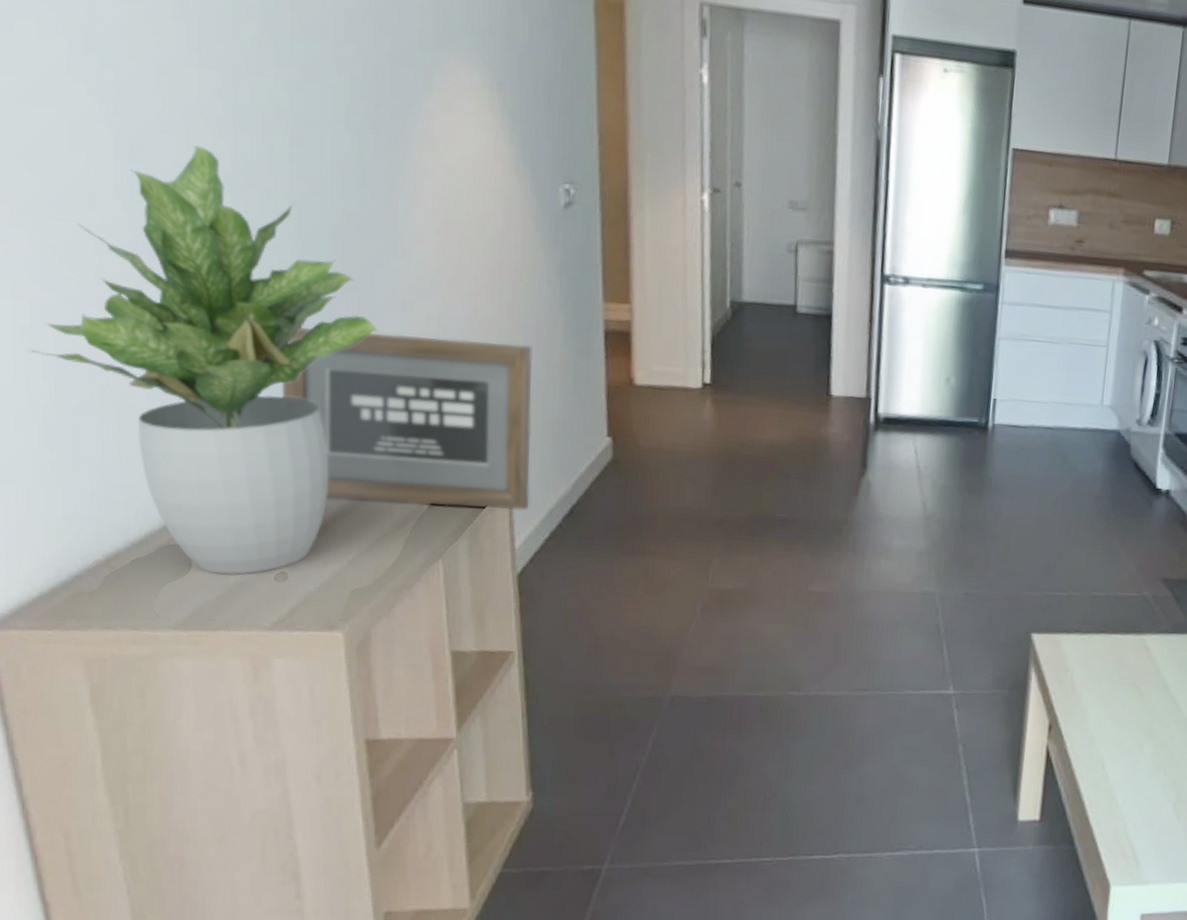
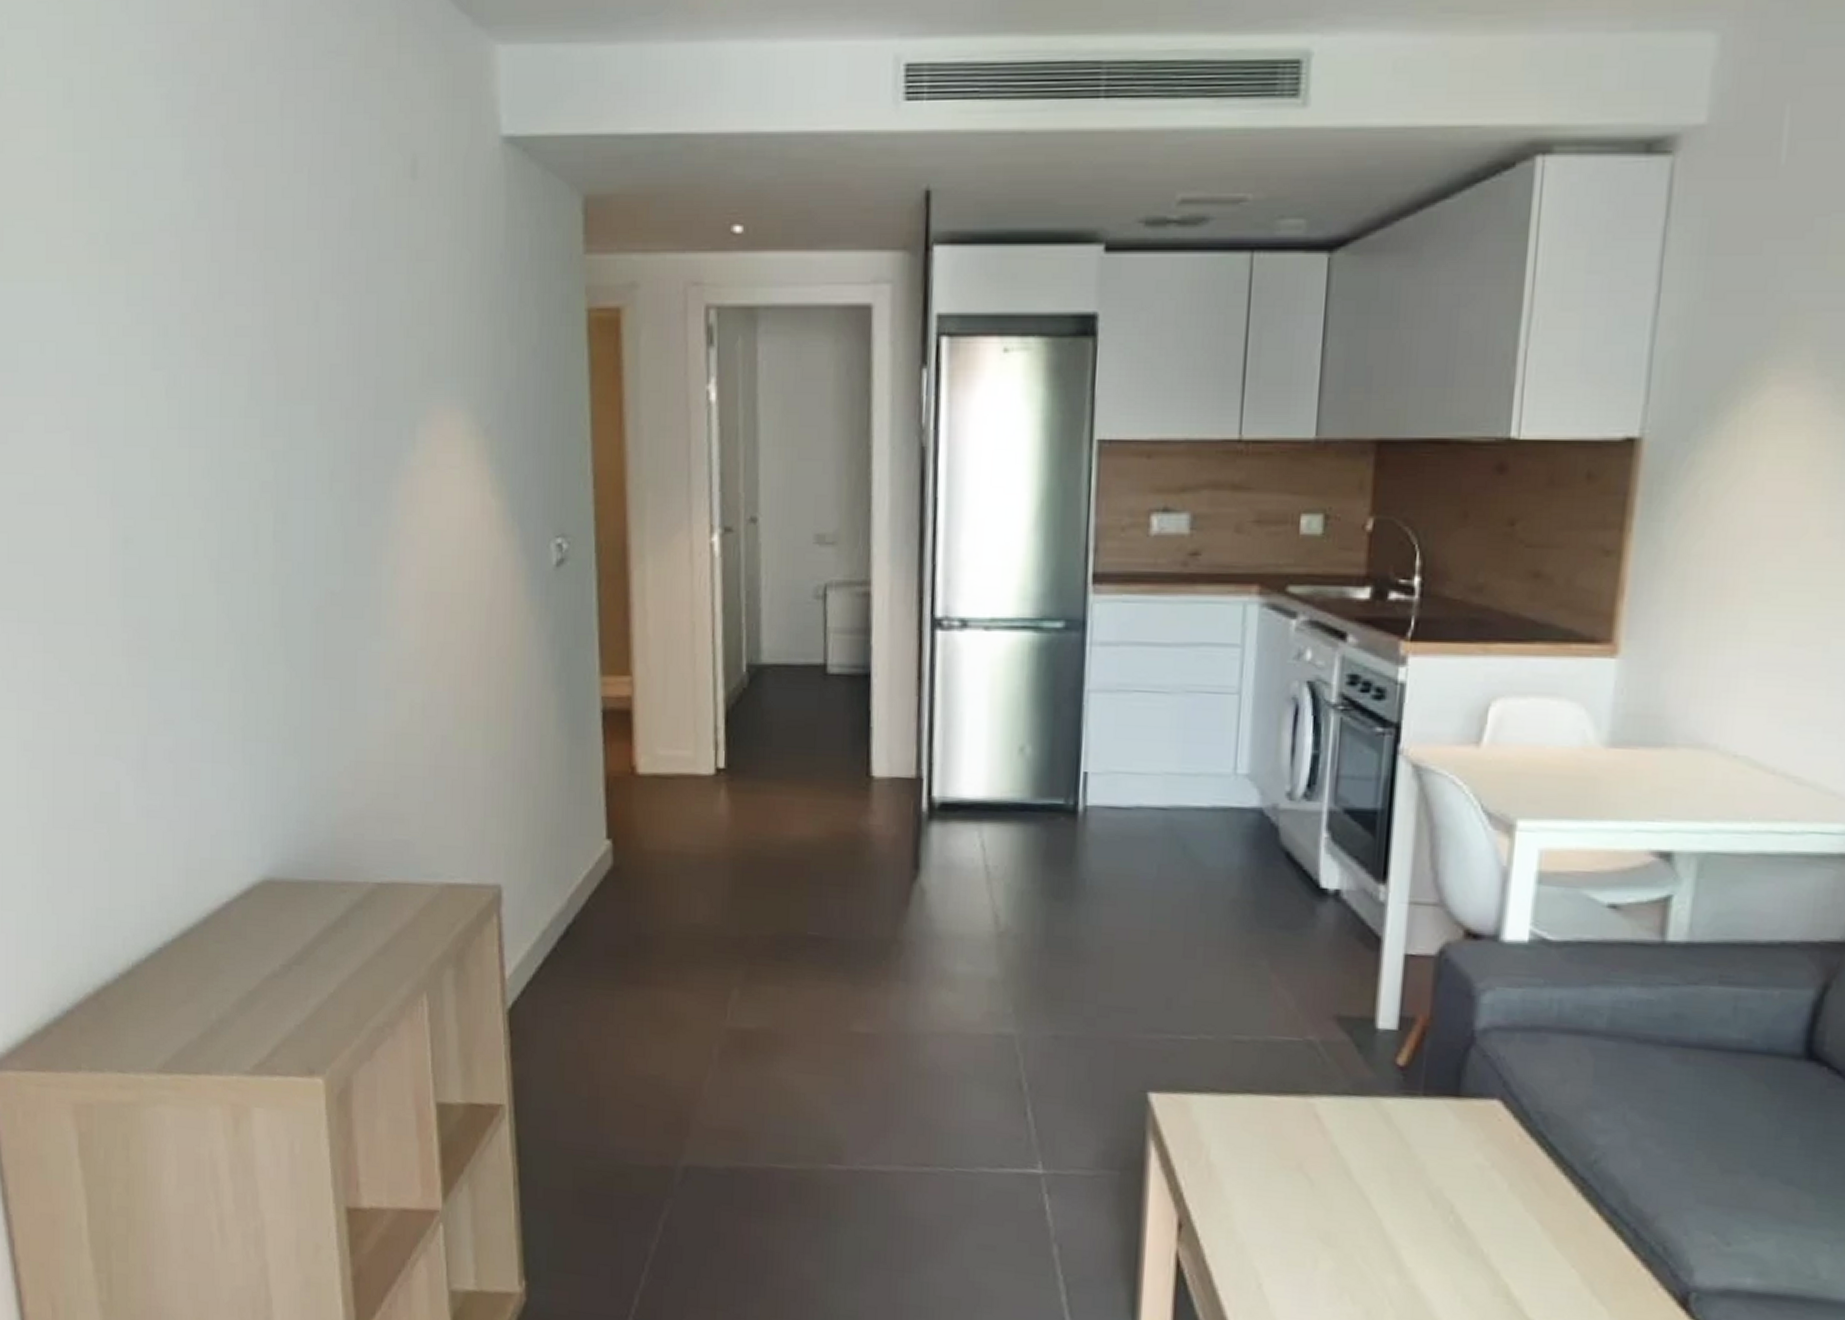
potted plant: present [28,145,378,575] -> none [30,532,360,1011]
picture frame: present [281,327,533,511] -> none [264,724,523,932]

